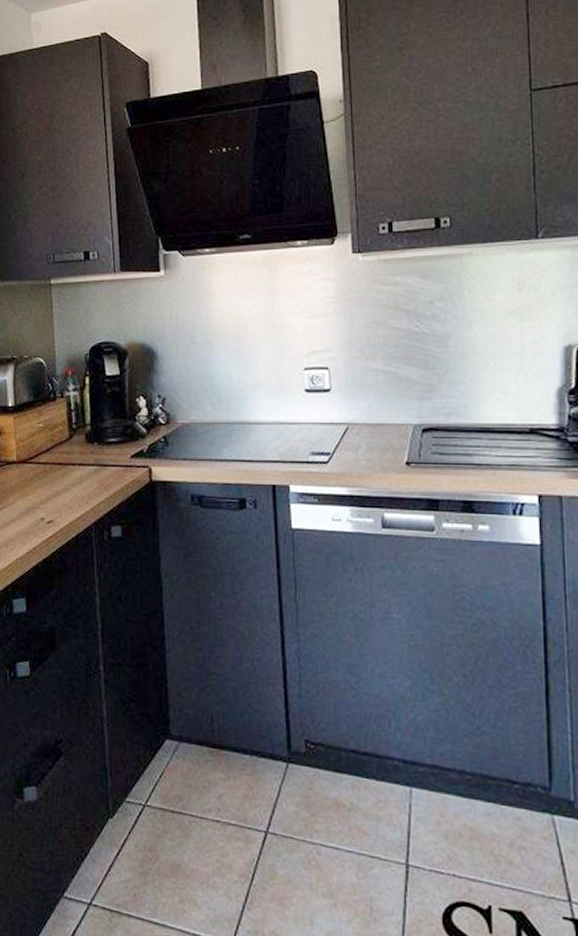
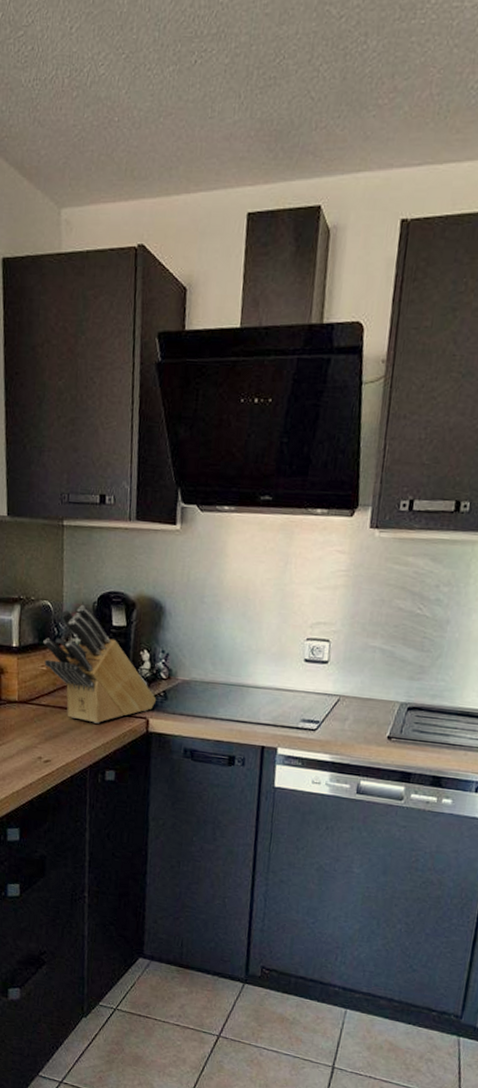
knife block: none [38,359,158,477] -> present [43,605,157,724]

